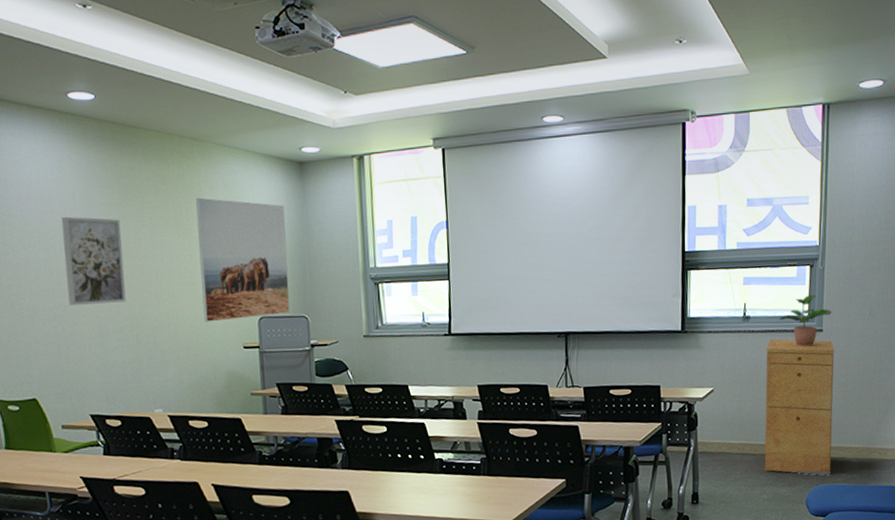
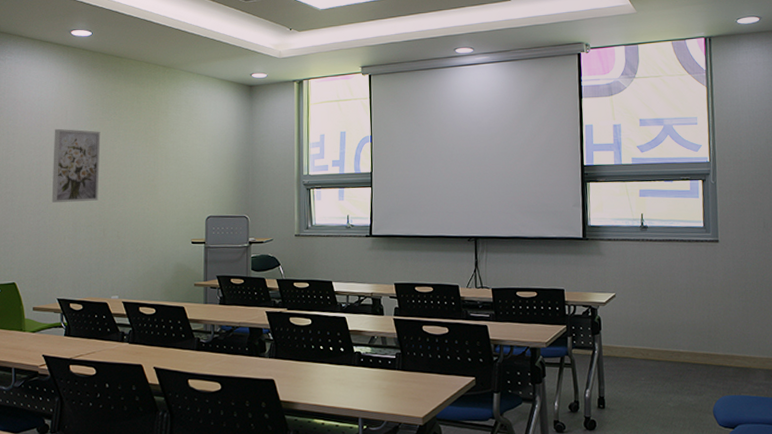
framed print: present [196,197,290,322] -> none [160,114,235,220]
filing cabinet: present [764,339,835,475] -> none [665,248,737,385]
potted plant: present [779,294,832,347] -> none [675,207,726,256]

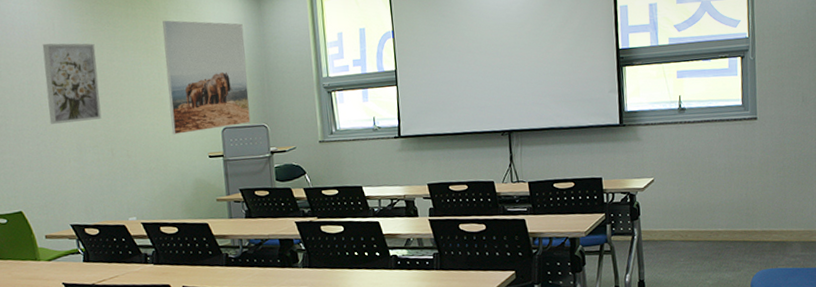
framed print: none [160,114,235,220] -> present [162,20,251,135]

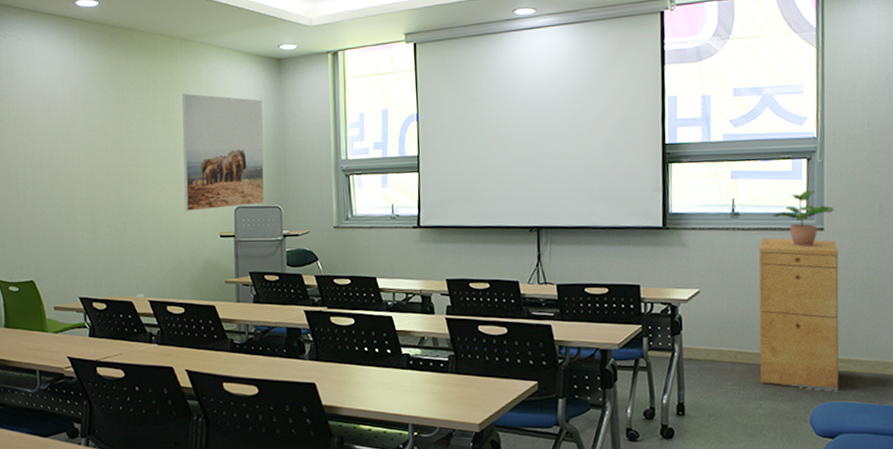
wall art: present [42,43,102,124] -> none [64,112,117,194]
filing cabinet: none [703,127,774,259] -> present [759,237,839,391]
potted plant: none [714,84,765,135] -> present [773,190,834,247]

